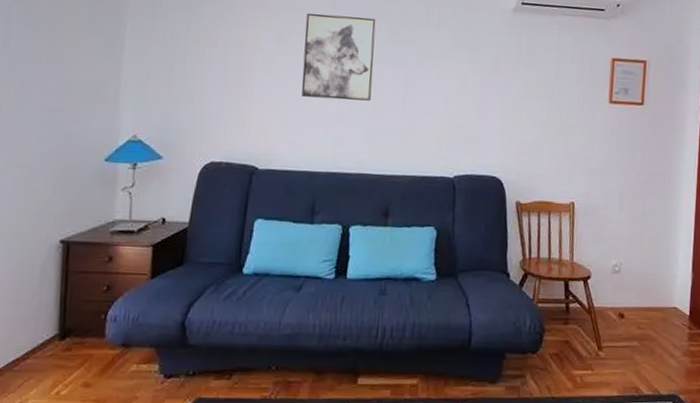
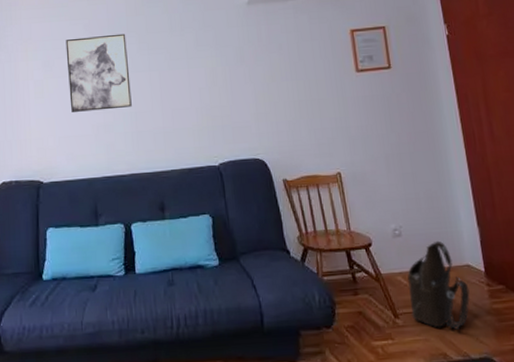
shoulder bag: none [614,281,672,367] -> present [407,240,470,330]

